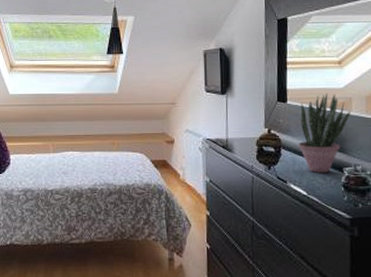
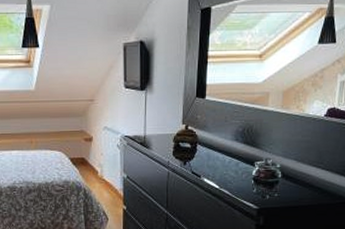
potted plant: present [298,92,350,173] -> none [214,87,266,167]

